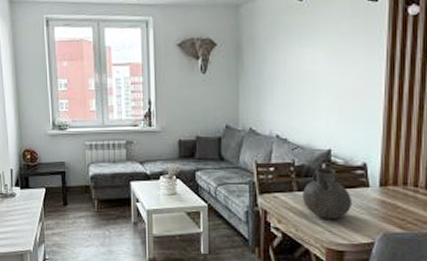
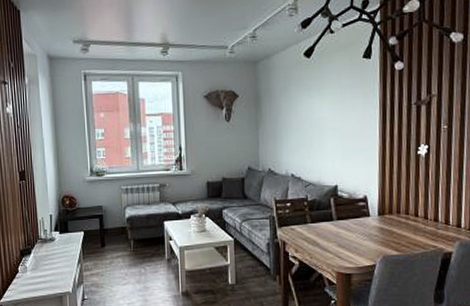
vase: present [303,167,353,219] -> none [315,201,357,246]

